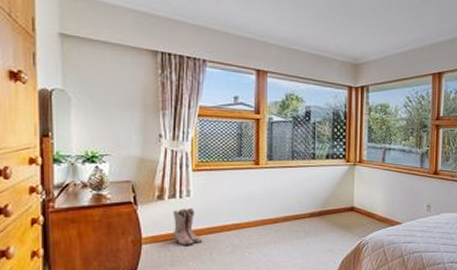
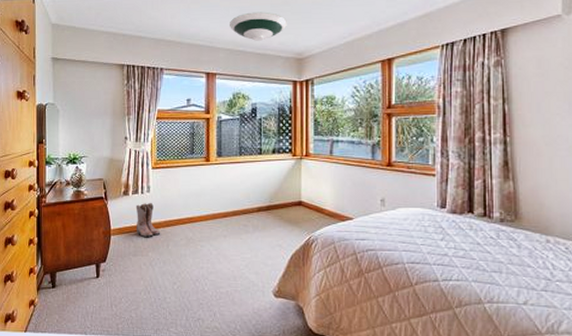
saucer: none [283,9,344,41] -> present [230,11,287,41]

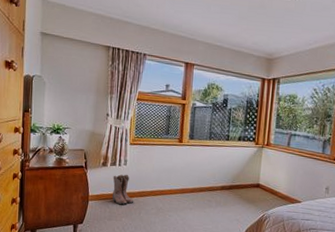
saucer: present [230,11,287,41] -> none [210,11,262,39]

